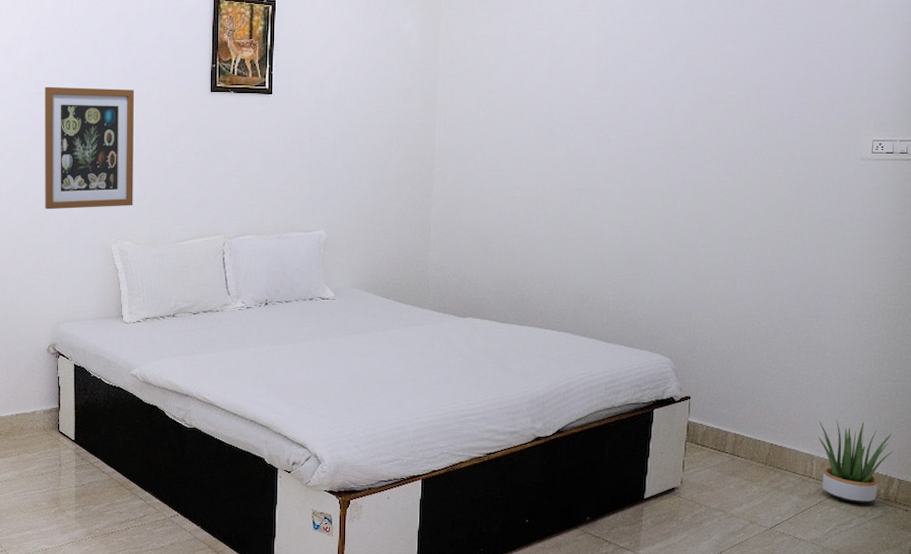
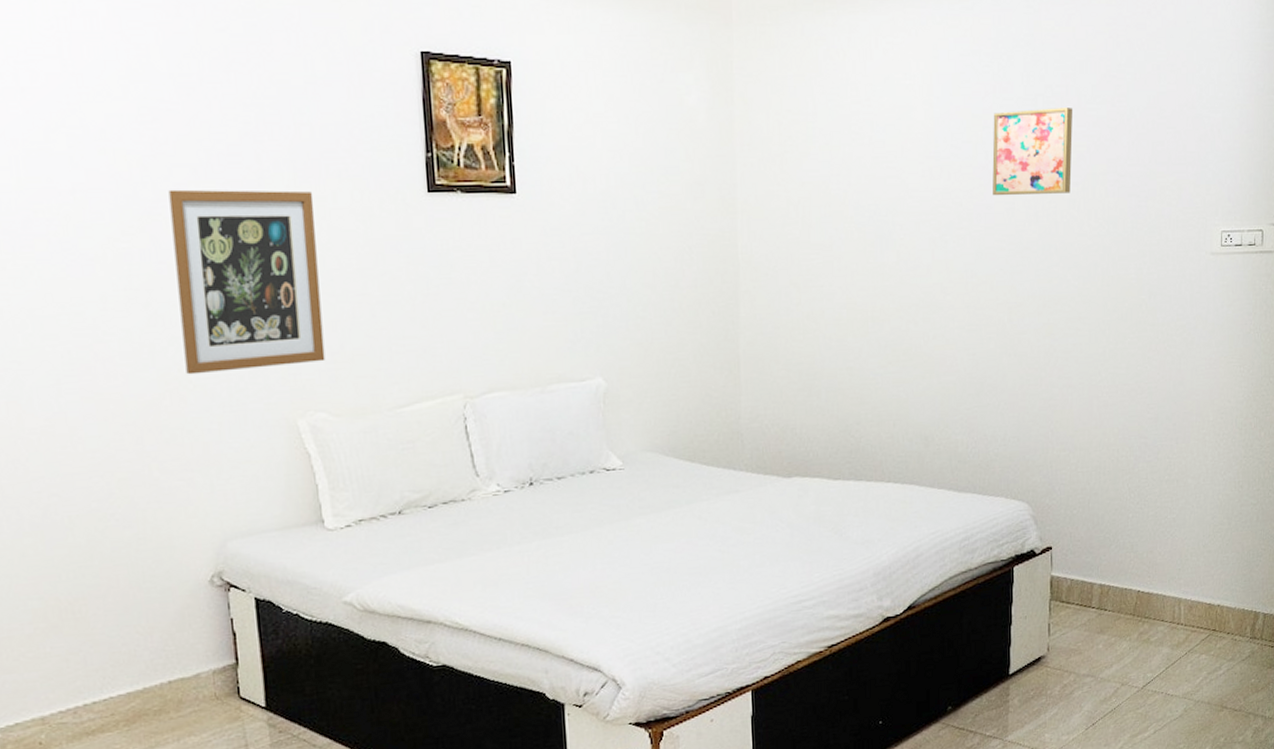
wall art: none [654,34,732,105] -> present [992,108,1073,196]
potted plant: present [818,420,893,503] -> none [1185,553,1257,646]

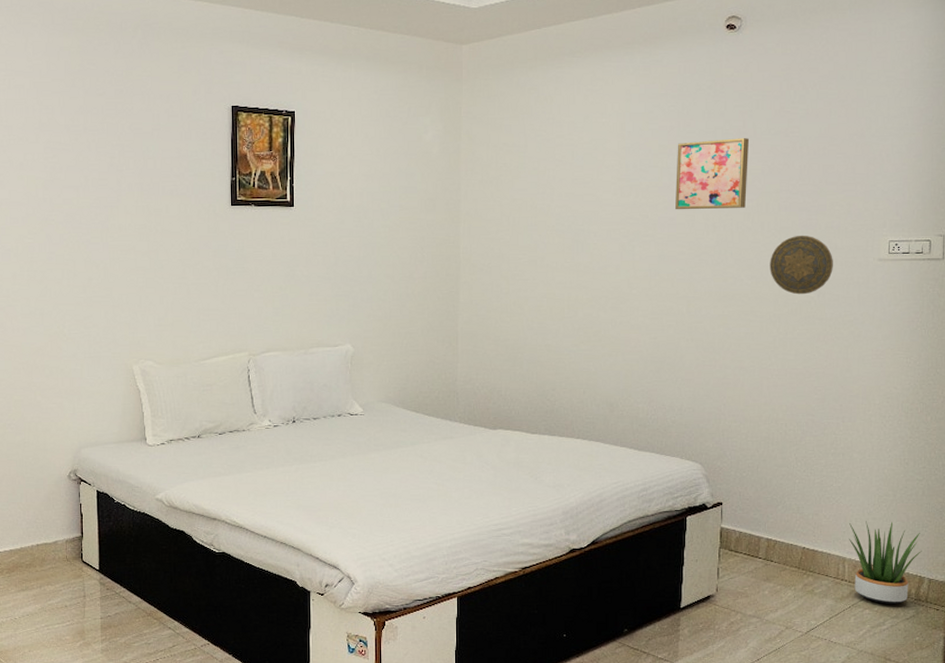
wall art: present [168,189,325,375] -> none [60,203,154,331]
decorative plate: none [1098,225,1164,297] -> present [770,235,833,295]
potted plant: none [1185,553,1257,646] -> present [849,521,922,604]

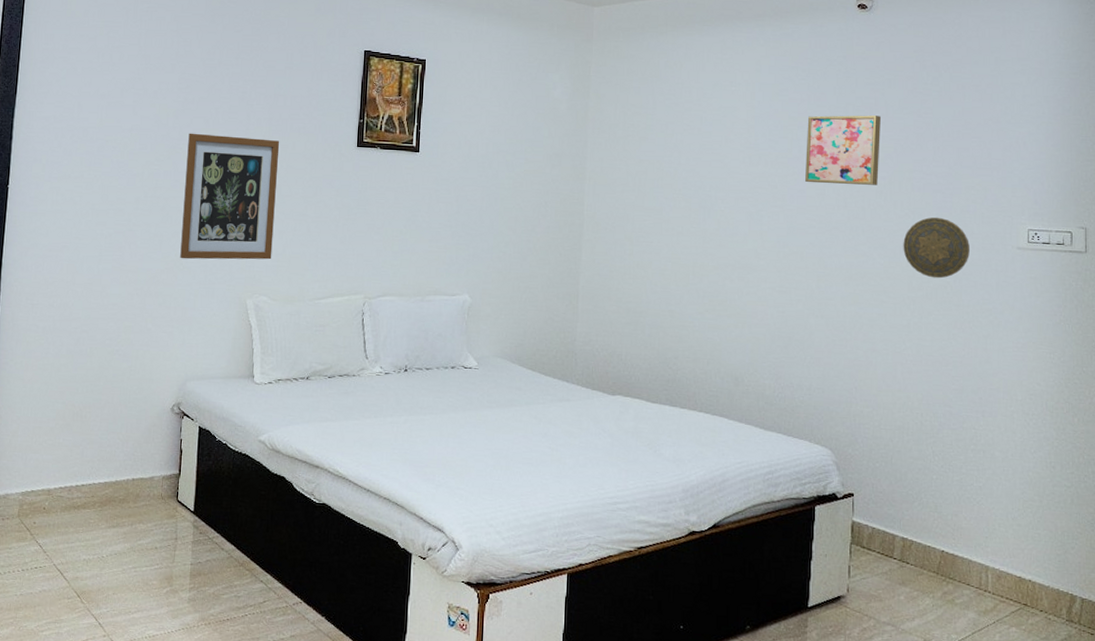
wall art: none [60,203,154,331] -> present [180,133,280,260]
potted plant: present [849,521,922,604] -> none [992,527,1073,624]

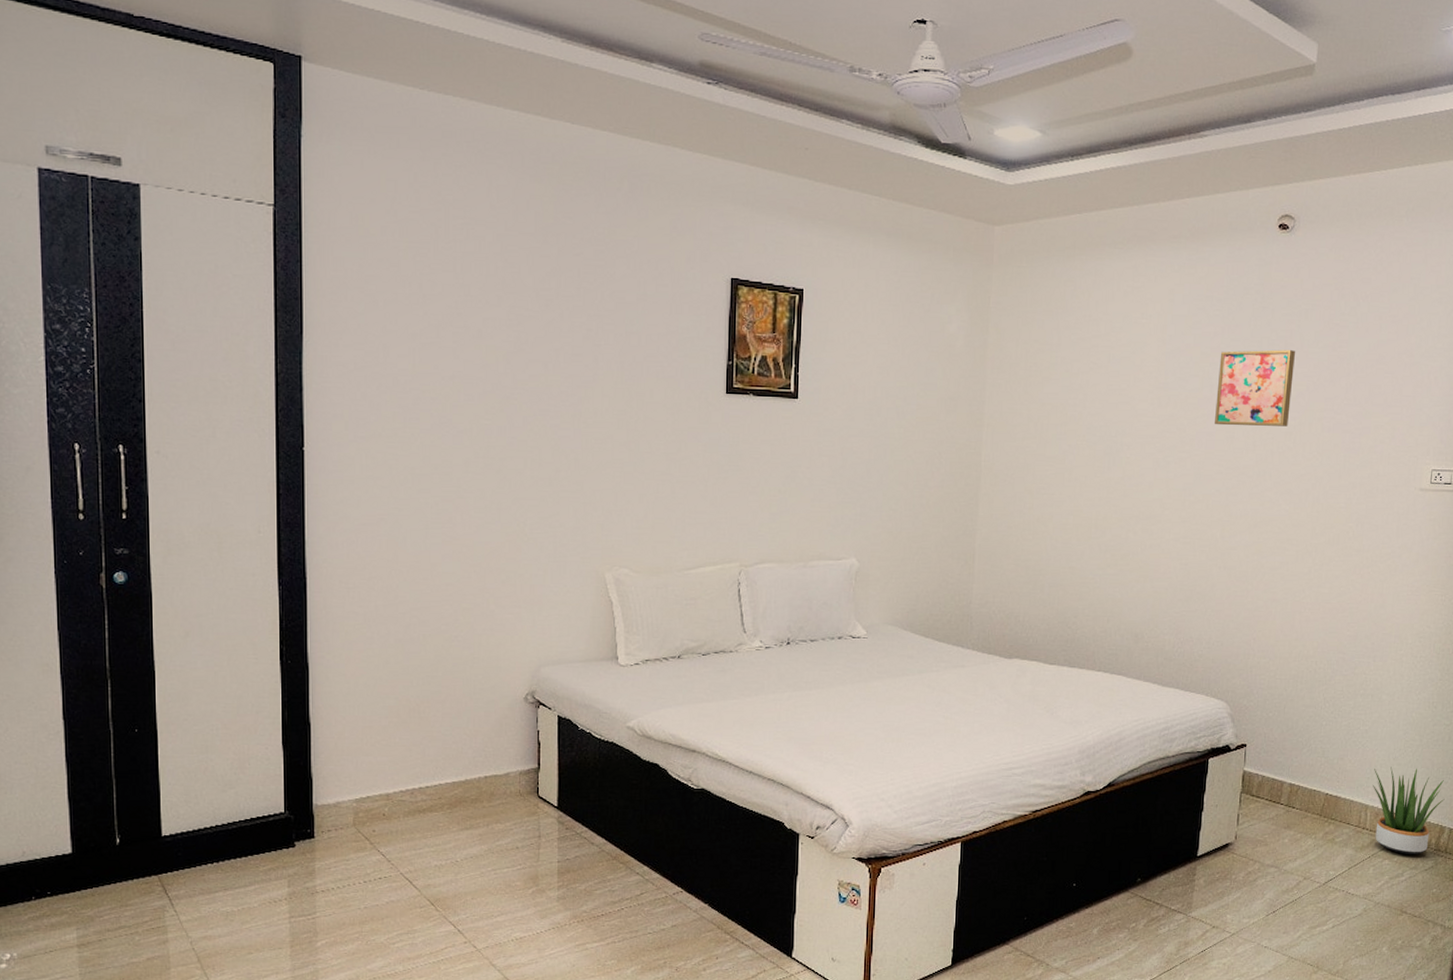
wall art: present [180,133,280,260] -> none [523,380,635,530]
decorative plate: present [903,217,970,279] -> none [1309,459,1374,524]
potted plant: none [992,527,1073,624] -> present [1373,767,1445,854]

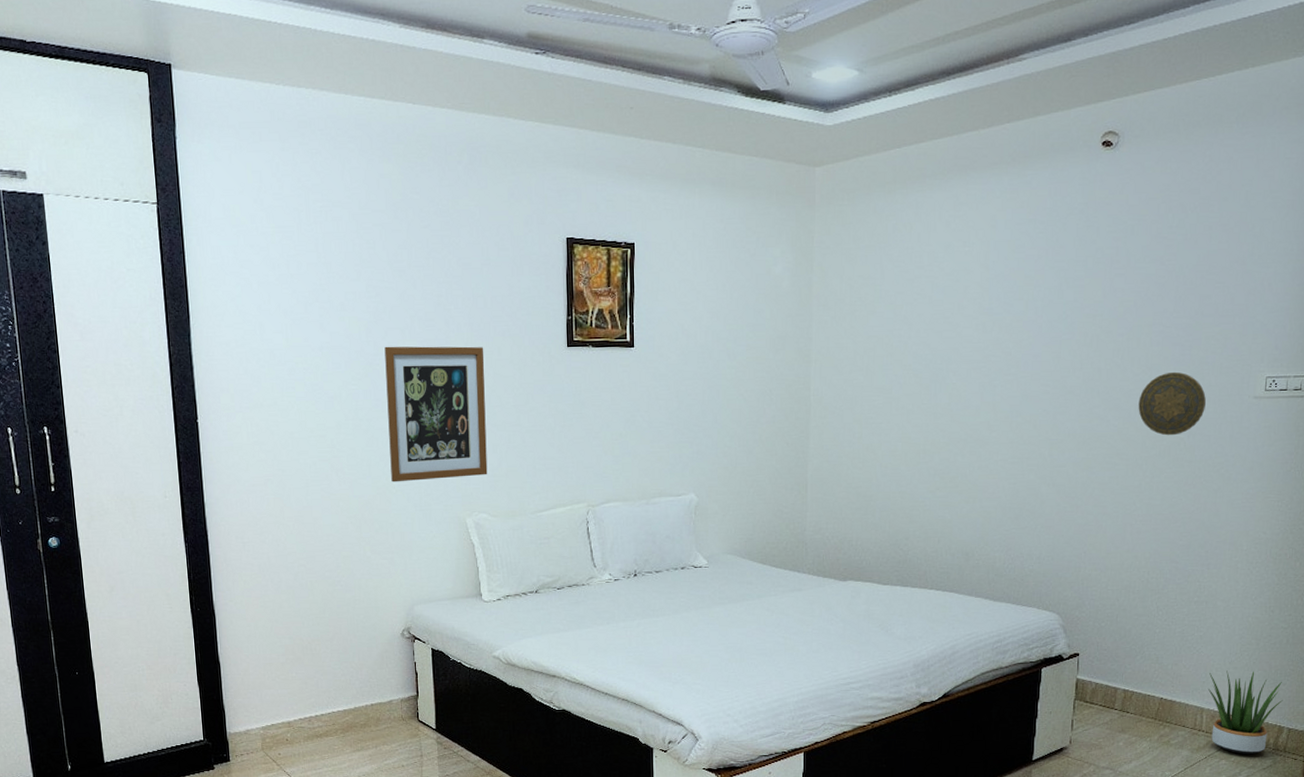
wall art: none [523,380,635,530] -> present [384,346,488,482]
wall art: present [1215,349,1295,426] -> none [1040,267,1121,346]
decorative plate: none [1309,459,1374,524] -> present [1138,371,1206,436]

